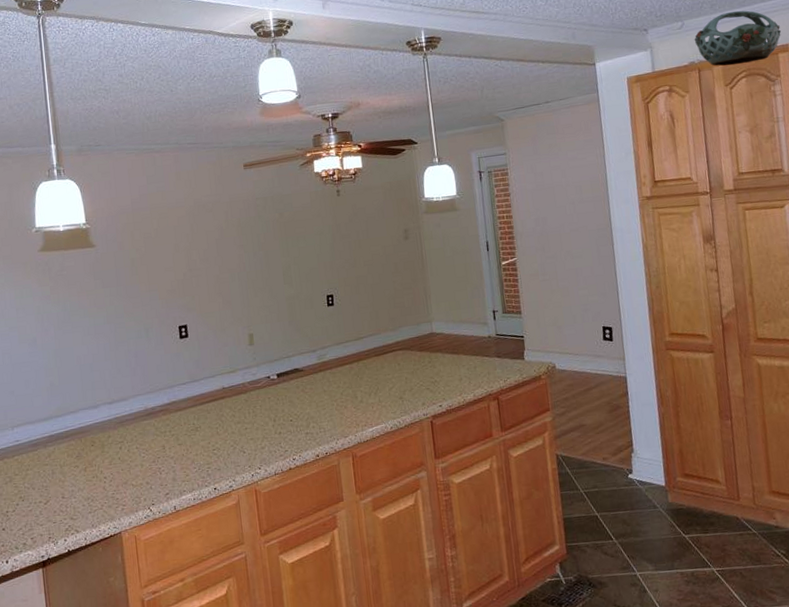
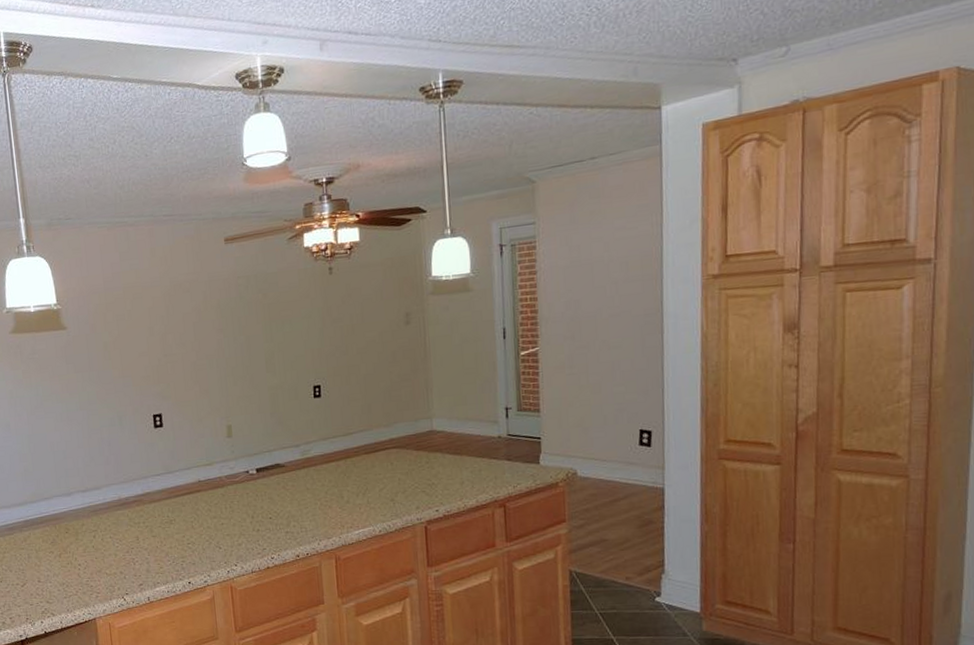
decorative basket: present [694,10,782,66] -> none [802,26,932,105]

